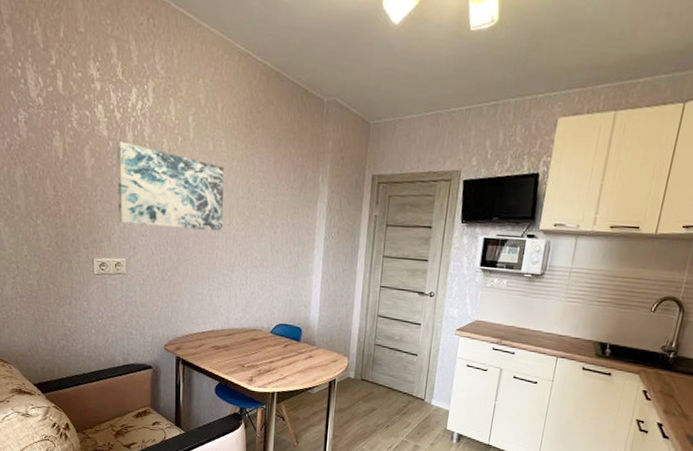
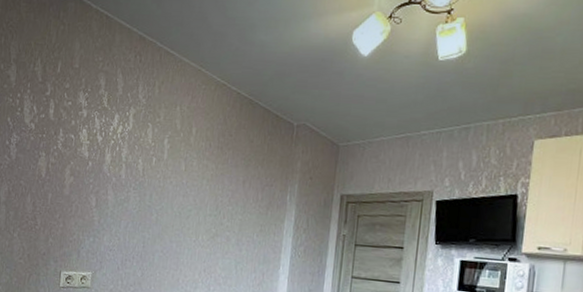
wall art: present [116,141,225,231] -> none [89,161,194,247]

